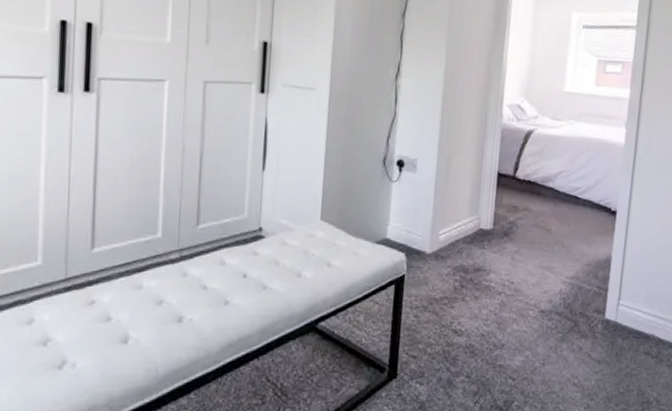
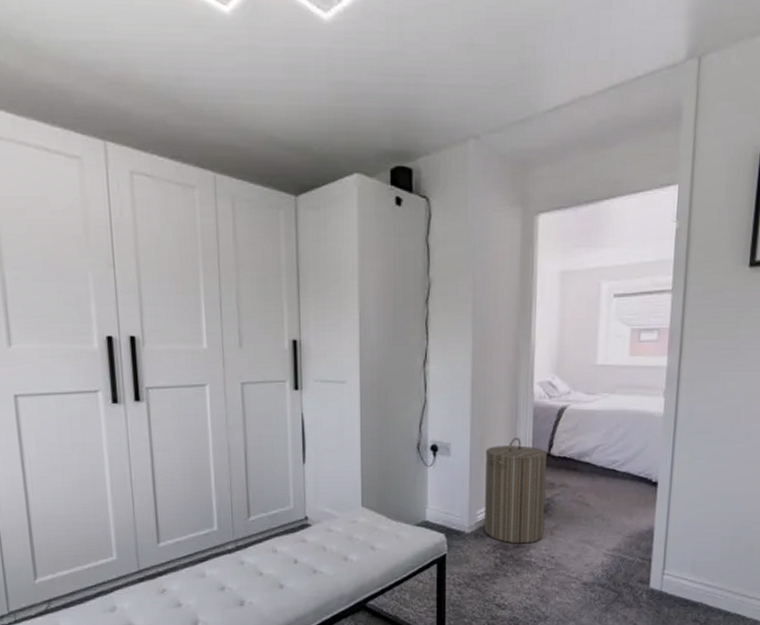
laundry hamper: none [446,158,512,267] -> present [485,438,547,544]

